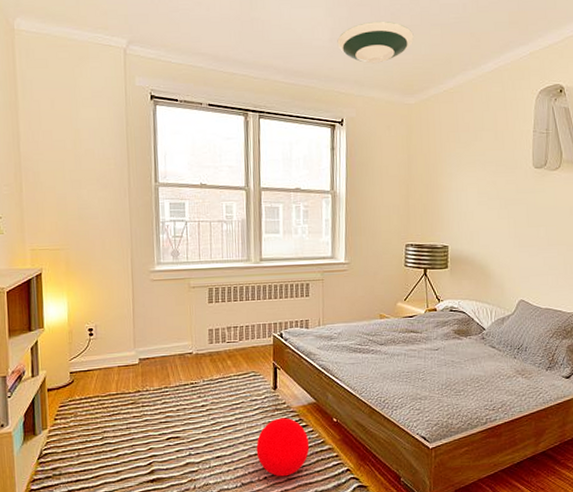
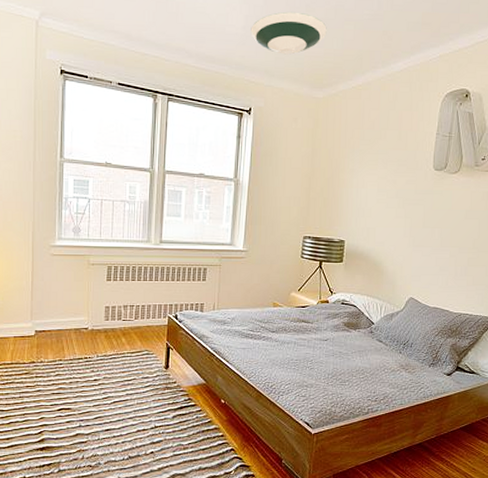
ball: present [256,417,310,477] -> none [145,396,197,452]

